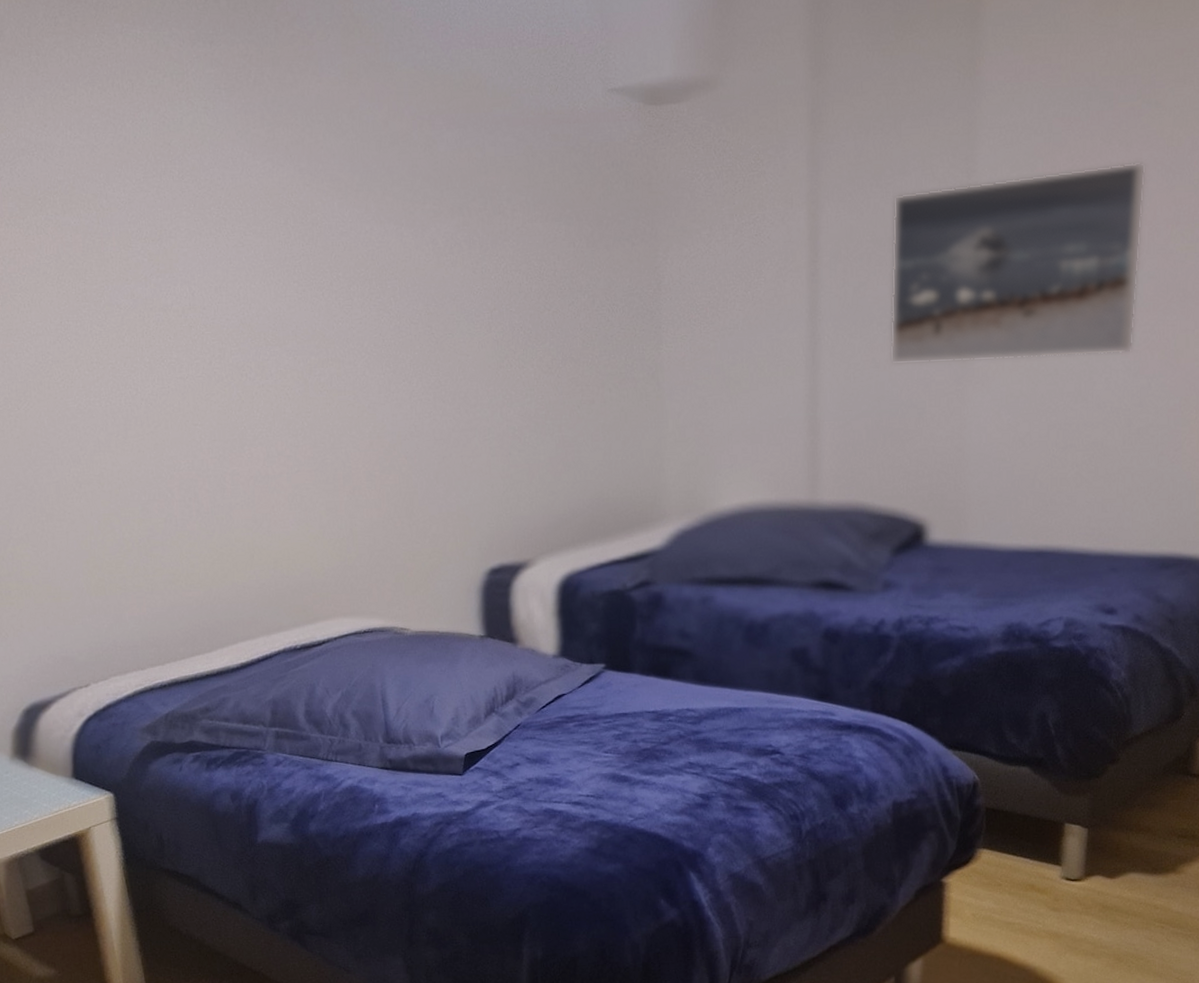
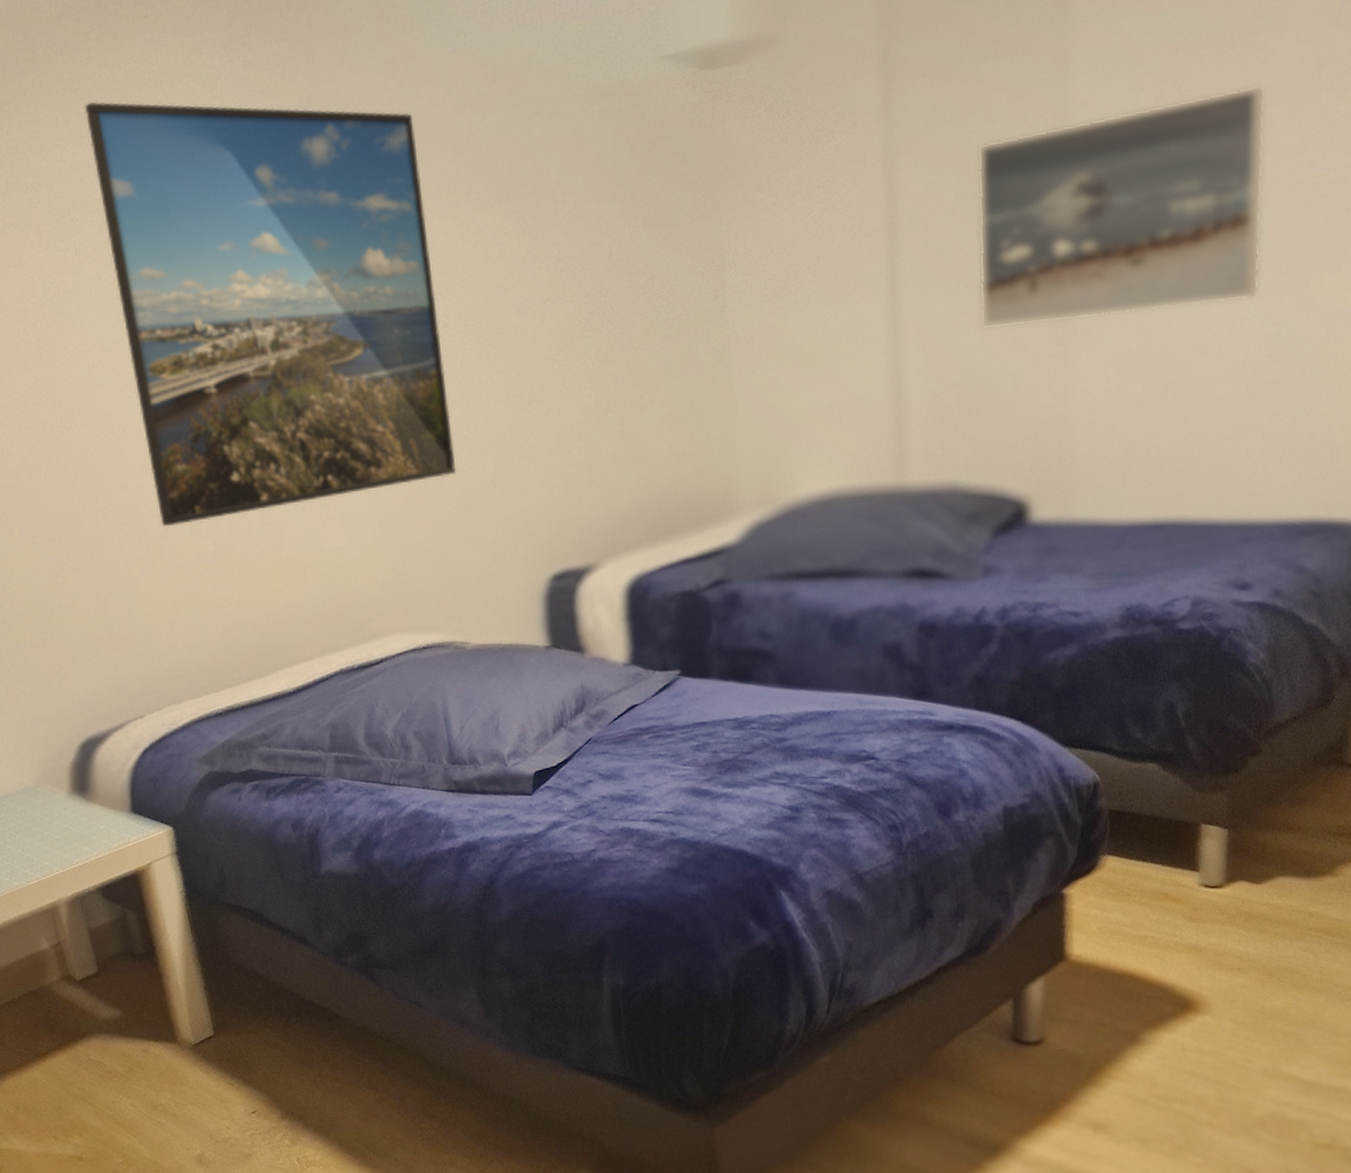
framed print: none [51,85,403,503] -> present [84,101,457,526]

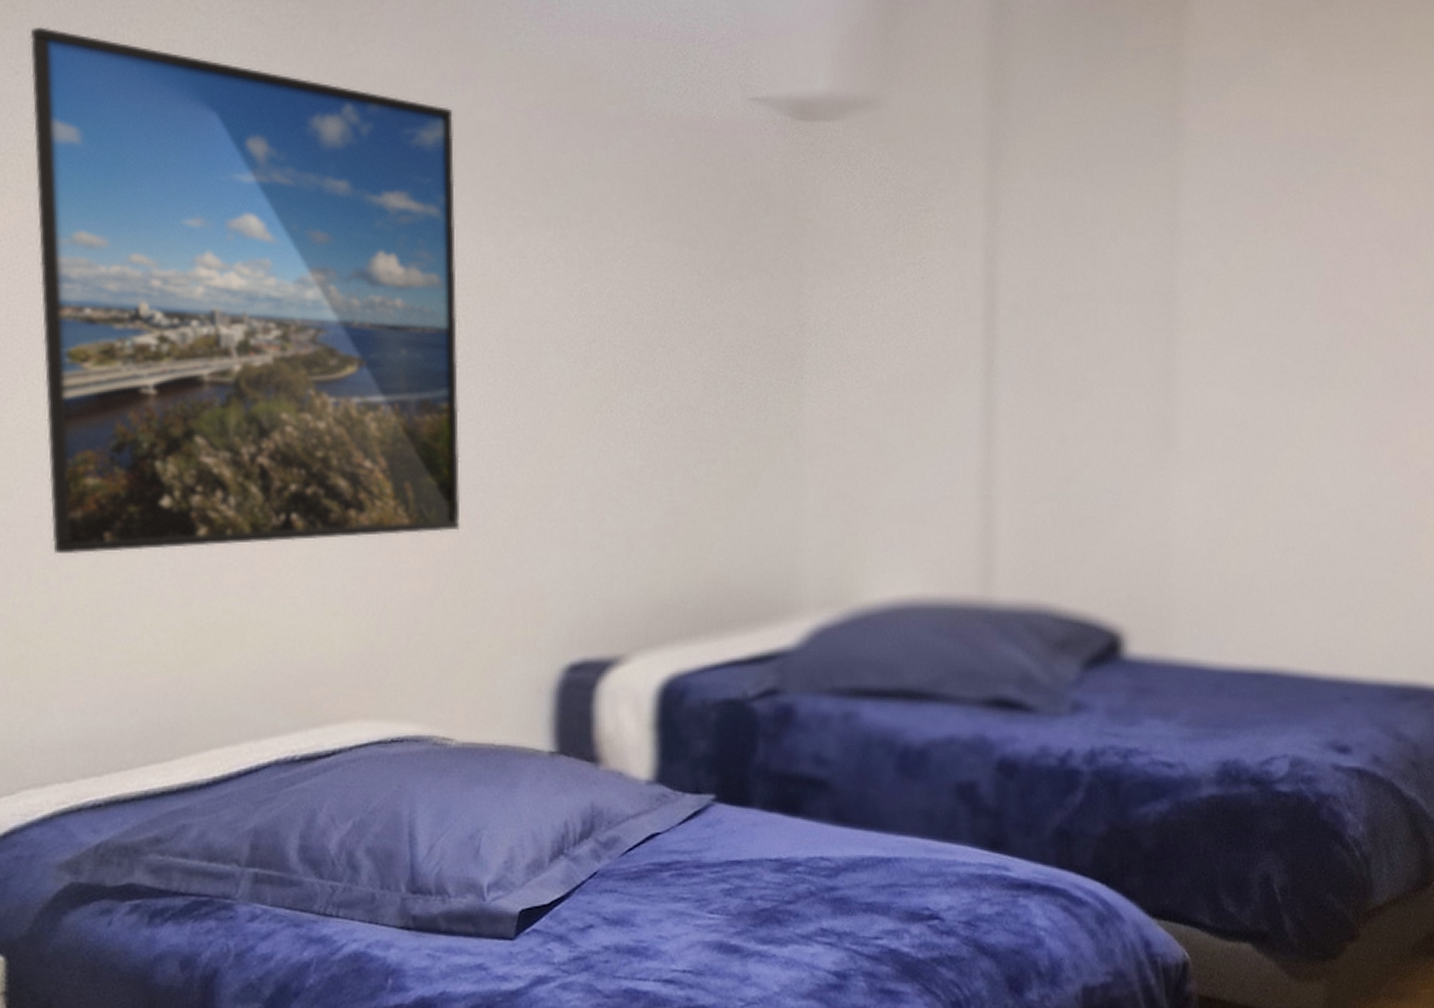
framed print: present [977,85,1266,330] -> none [1079,232,1369,445]

